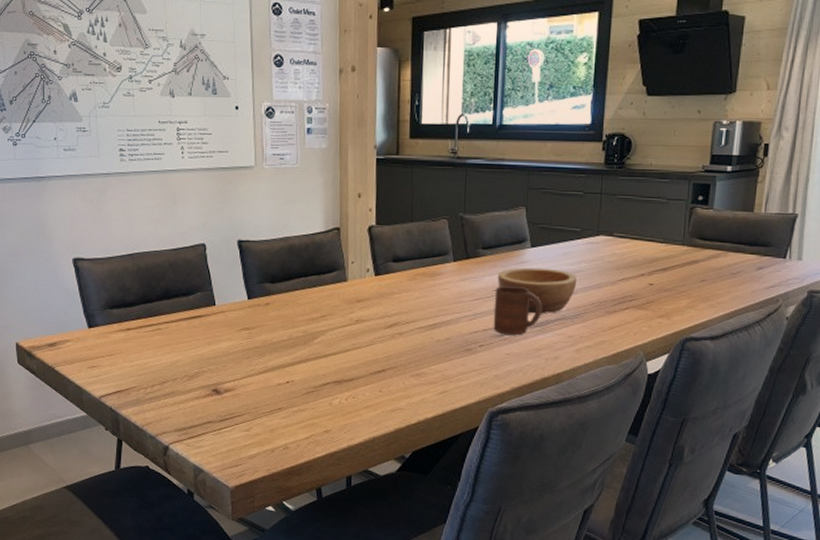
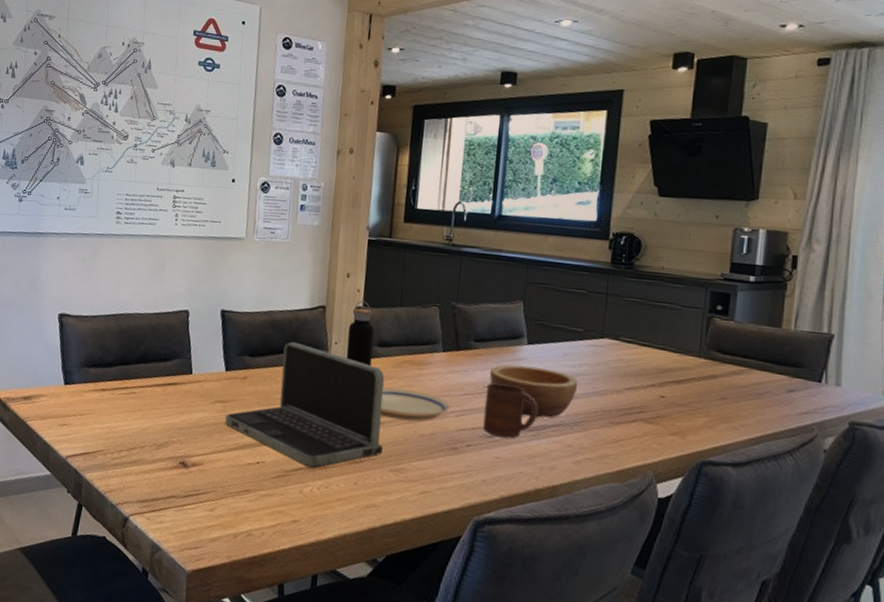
laptop: none [253,265,403,380] -> present [225,342,384,468]
water bottle: none [363,220,389,282] -> present [346,301,375,367]
plate: none [398,300,463,329] -> present [380,387,450,421]

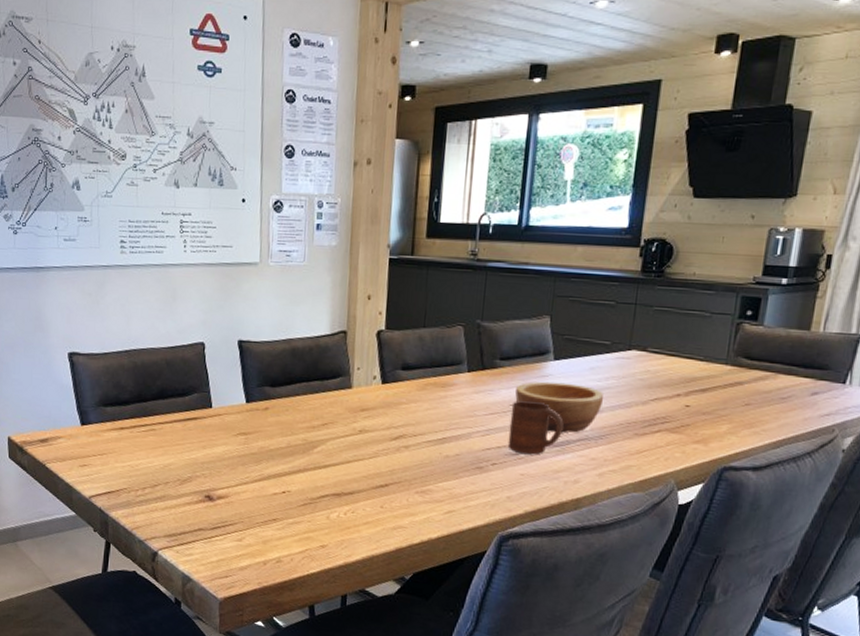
laptop: present [225,342,384,468] -> none [249,369,409,494]
water bottle: present [346,301,375,367] -> none [369,323,398,391]
plate: present [380,387,450,421] -> none [405,411,476,443]

